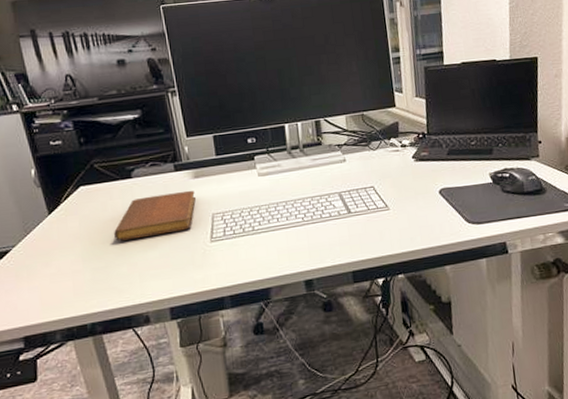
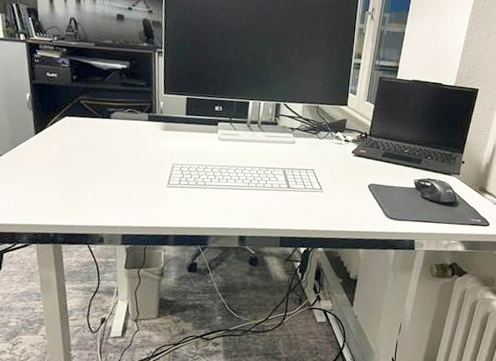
notebook: present [114,190,197,241] -> none [87,137,162,173]

